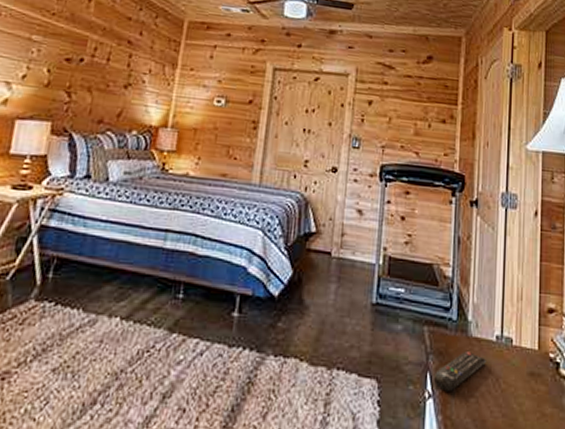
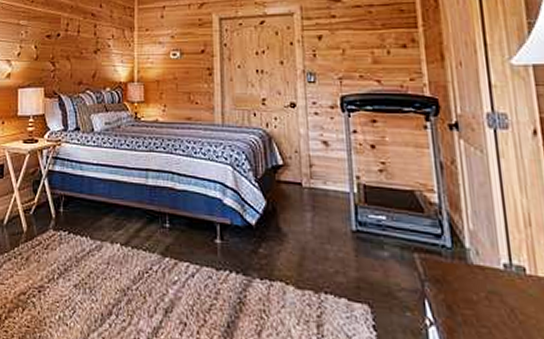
remote control: present [433,350,486,392] -> none [433,278,495,321]

